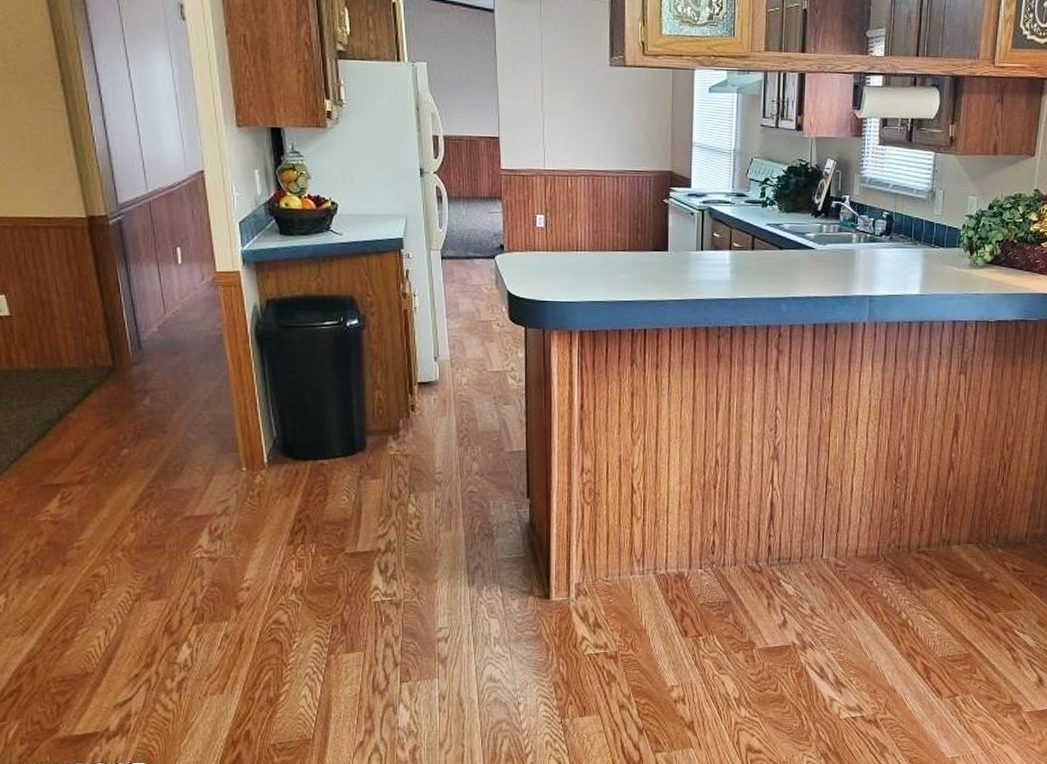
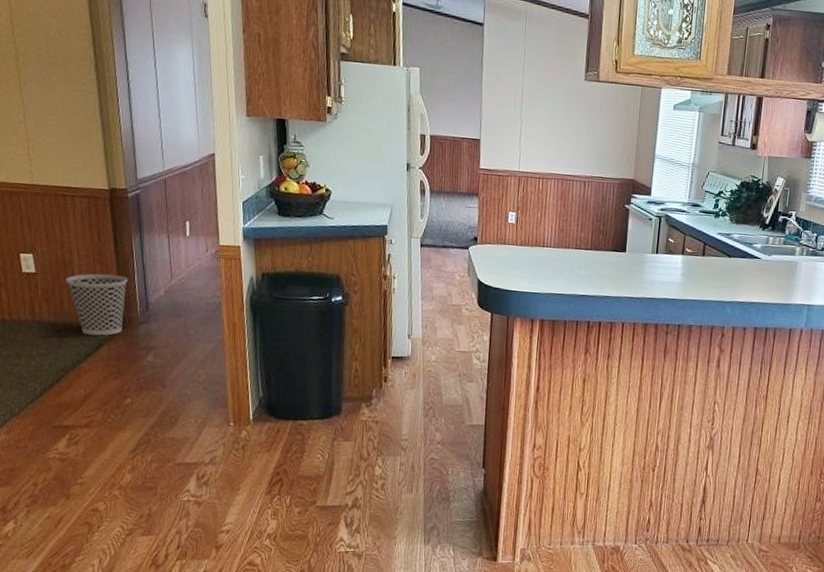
wastebasket: none [45,311,115,381] -> present [66,273,128,336]

